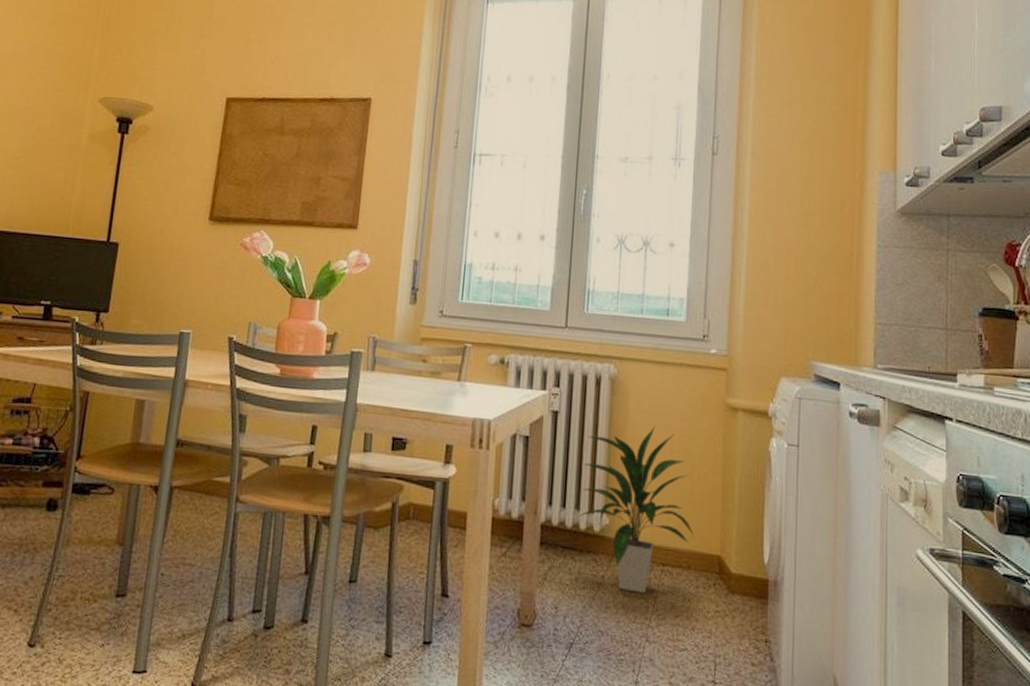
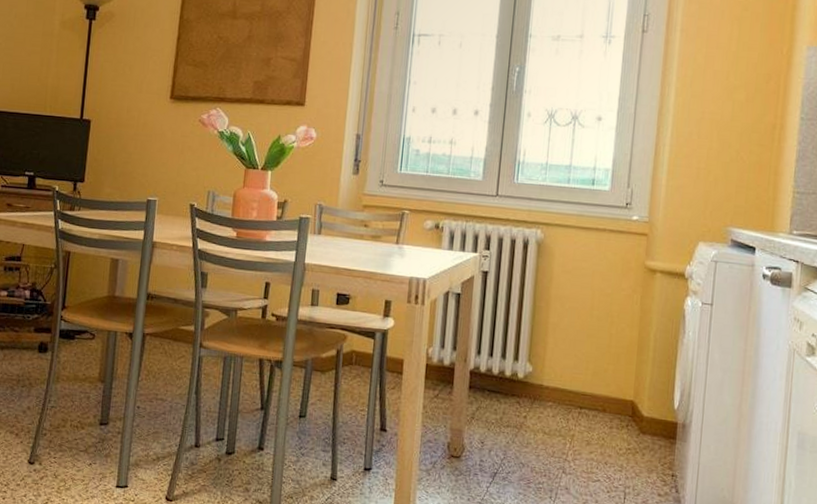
indoor plant: present [578,426,695,594] -> none [504,285,611,432]

